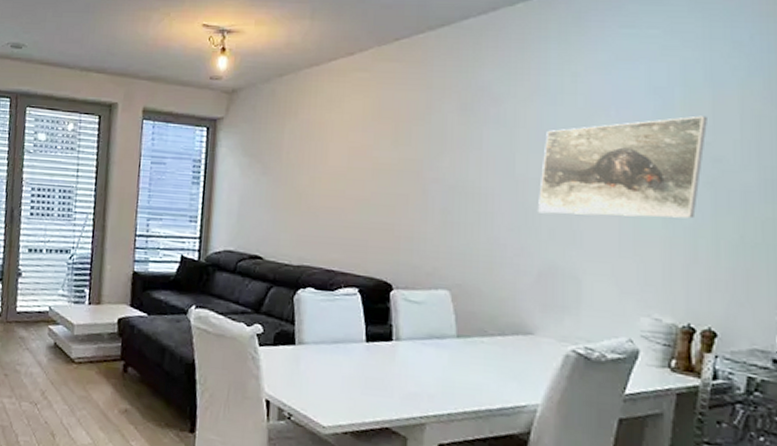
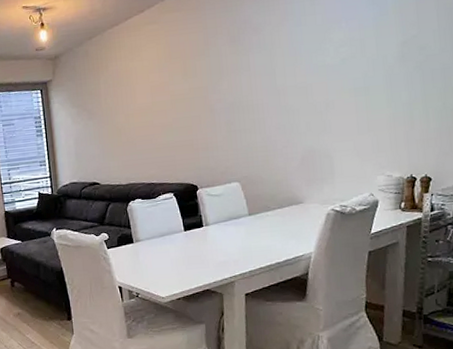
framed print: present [538,115,707,219] -> none [296,15,413,112]

